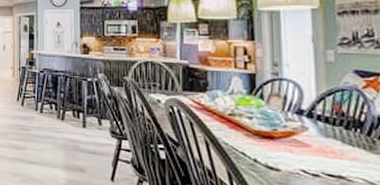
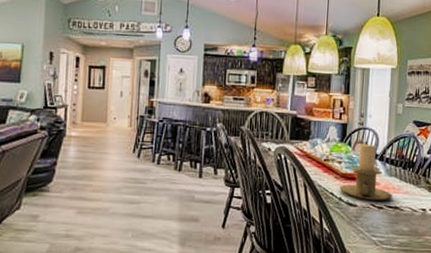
candle holder: none [253,97,334,167] -> present [339,144,393,201]

